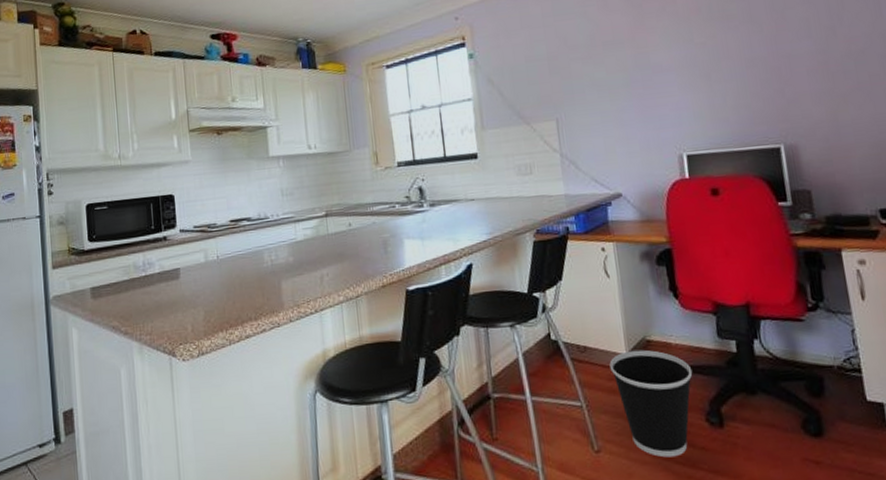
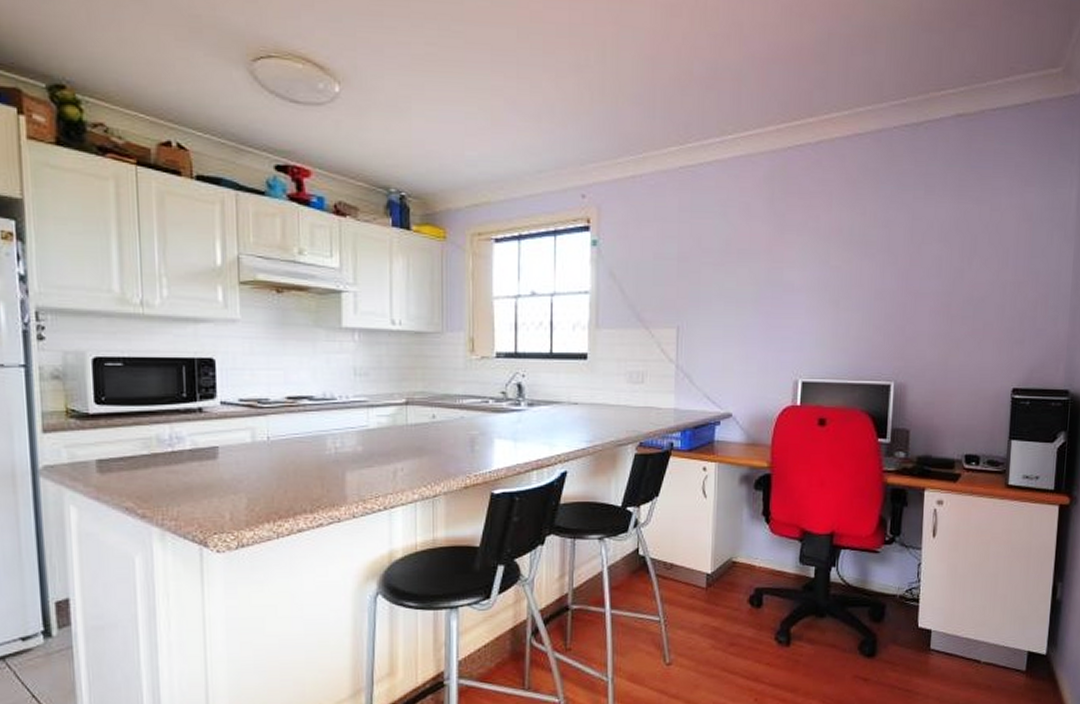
wastebasket: present [609,349,693,458] -> none [693,570,771,672]

